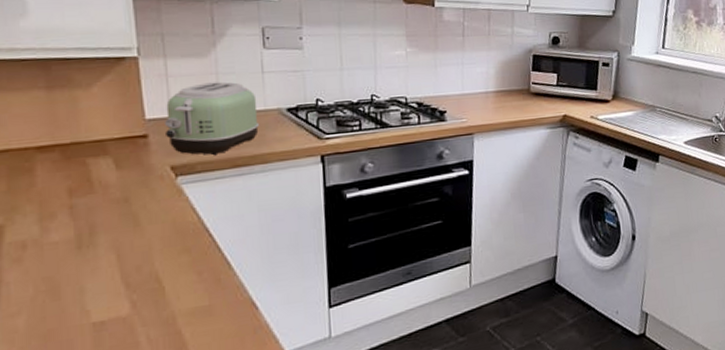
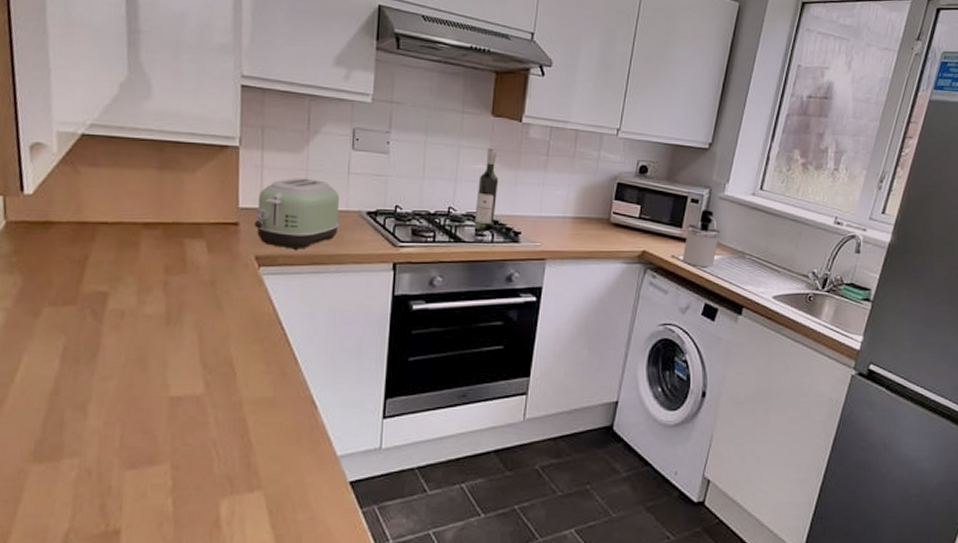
bottle: none [398,34,419,114] -> present [474,148,499,231]
soap dispenser: none [600,71,633,124] -> present [683,210,721,268]

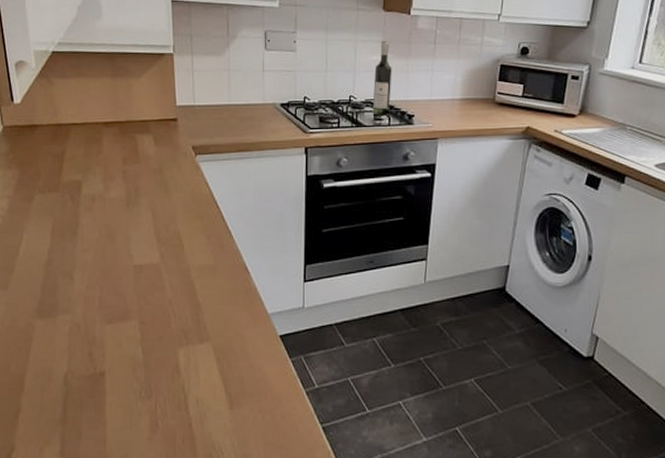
toaster: present [255,178,340,249] -> none [190,77,259,139]
soap dispenser: present [683,210,721,268] -> none [565,85,602,140]

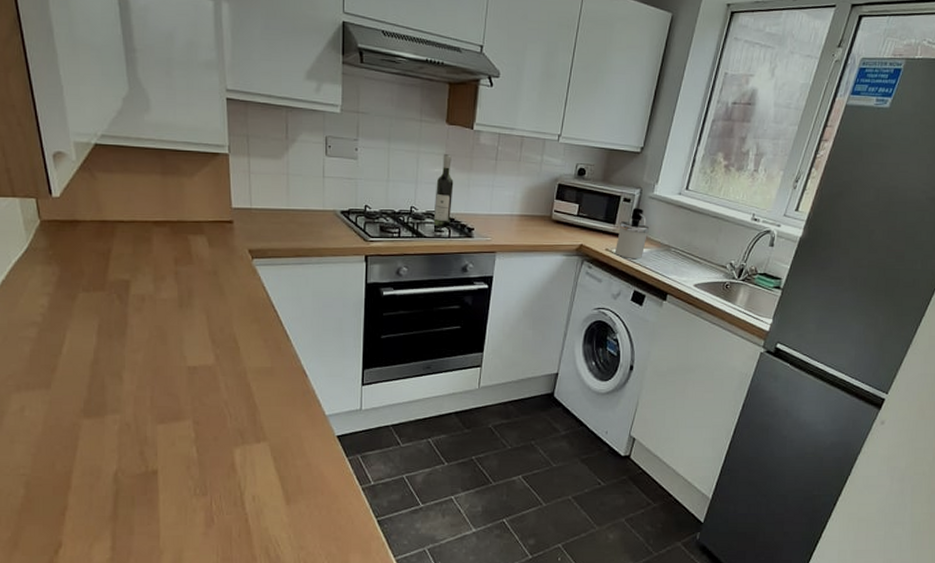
soap dispenser: none [565,85,602,140] -> present [615,208,650,260]

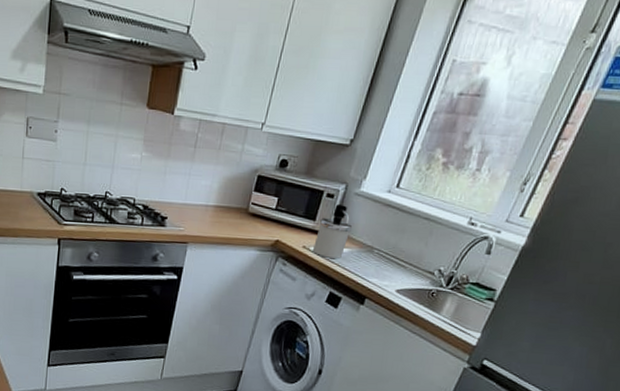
bottle: present [433,153,454,227] -> none [127,138,150,215]

